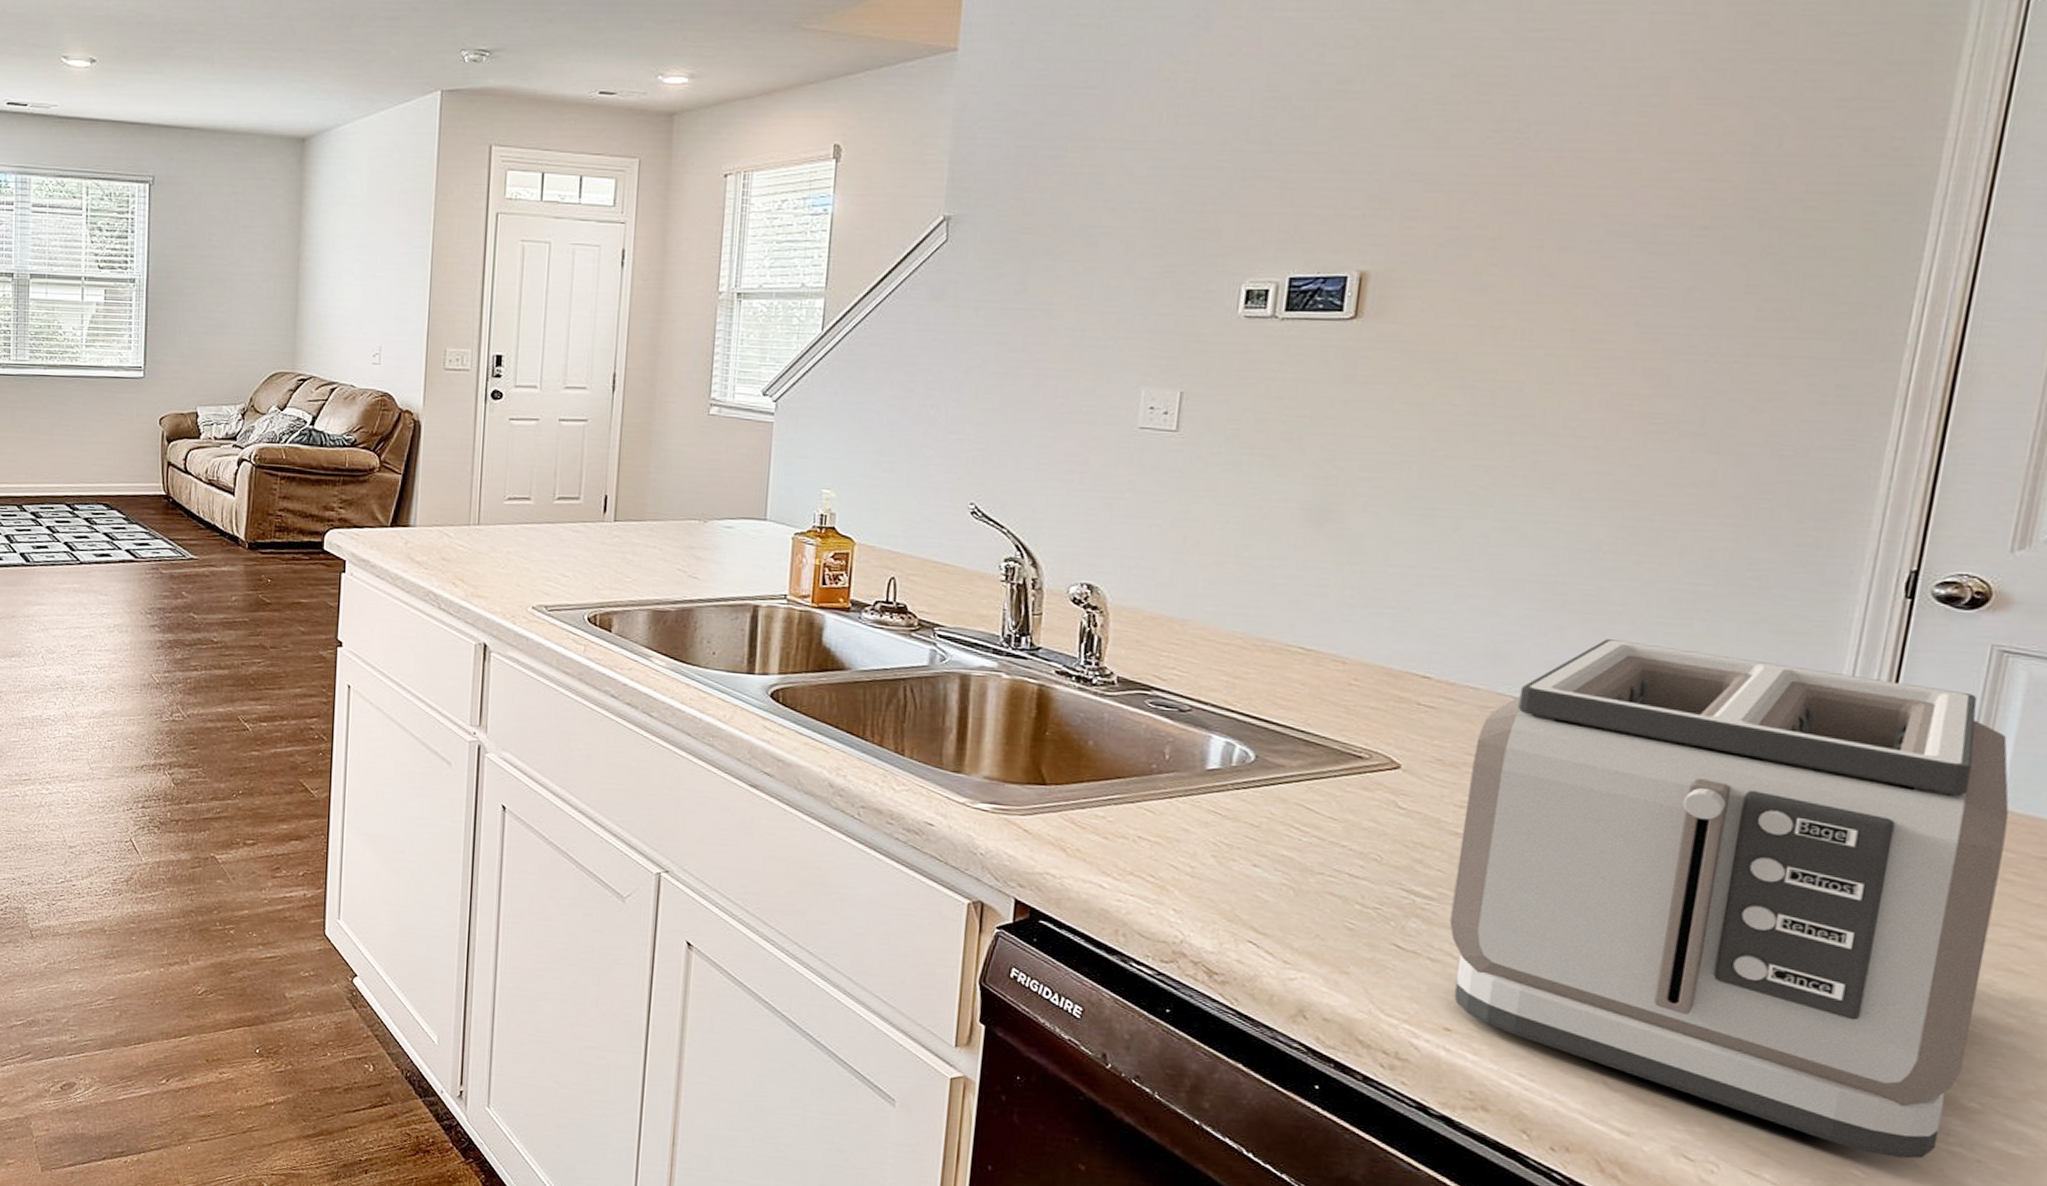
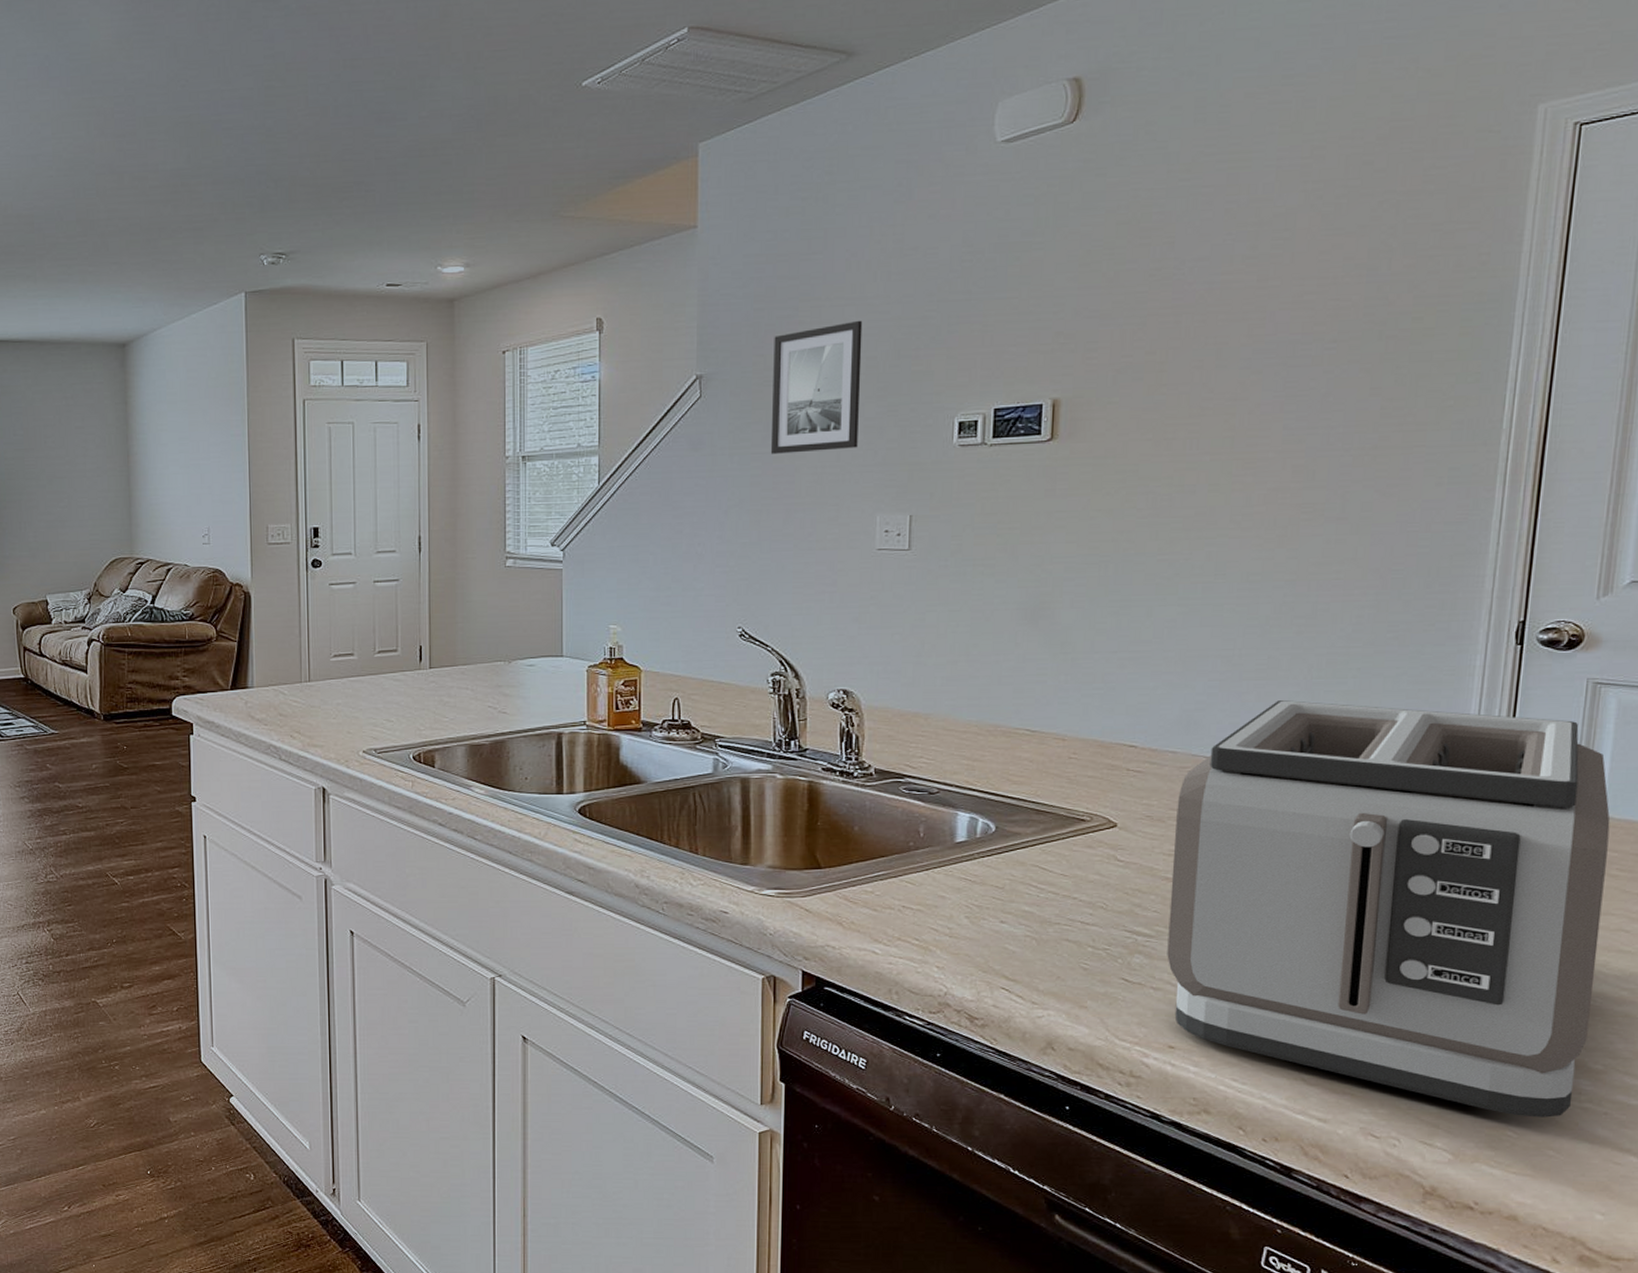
wall art: none [1023,166,1142,312] -> present [770,320,863,454]

